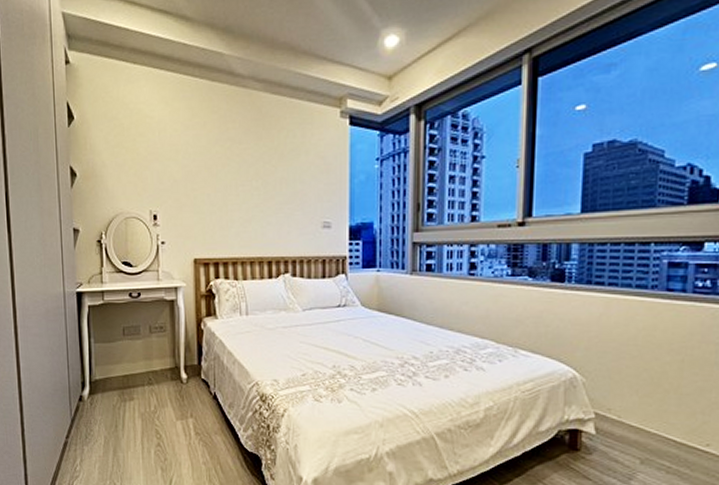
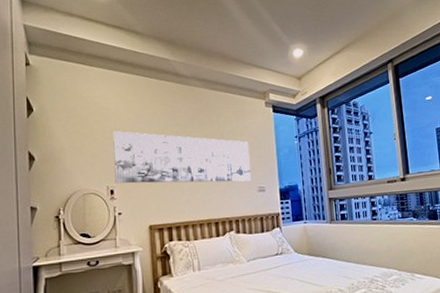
wall art: none [157,145,314,214] -> present [113,131,251,184]

